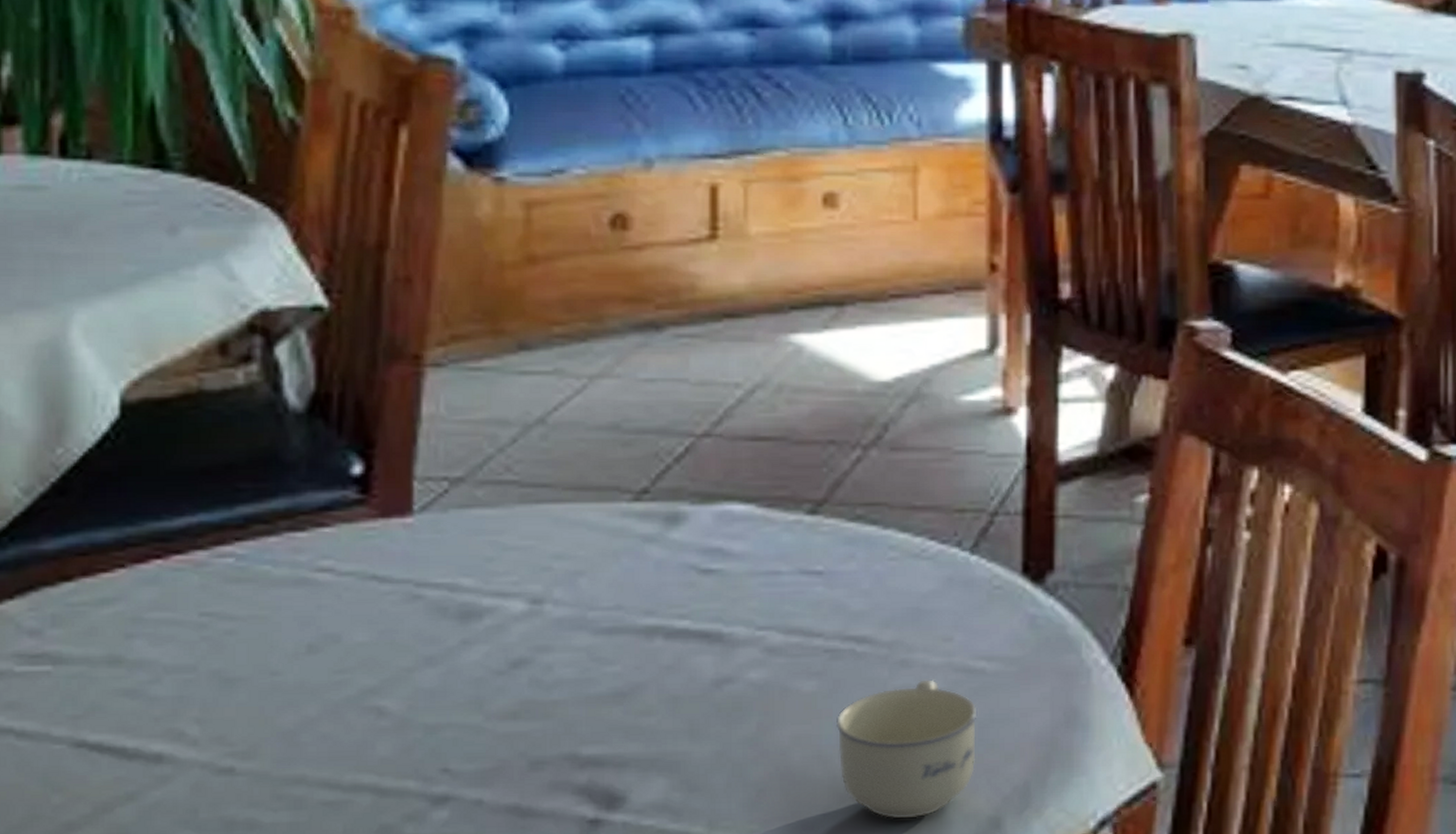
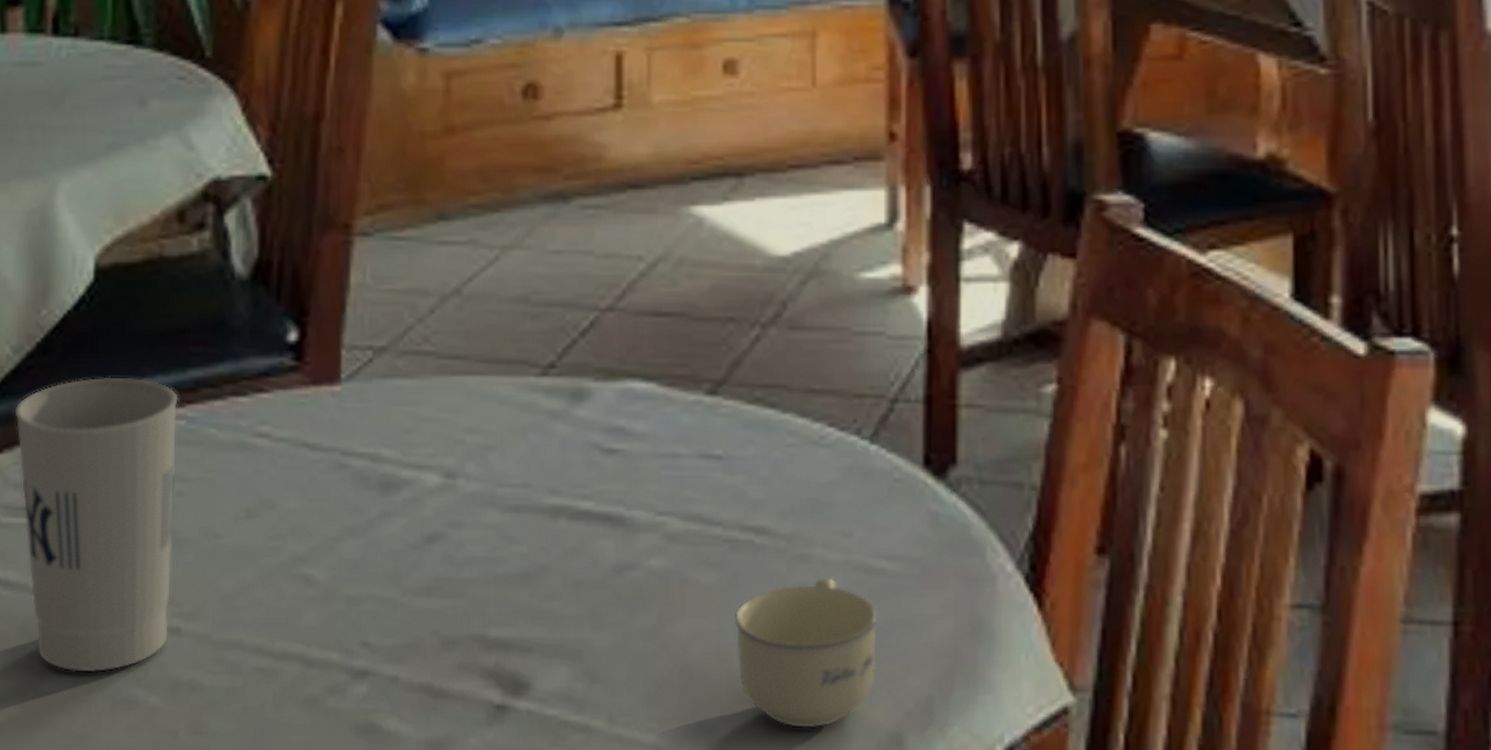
cup: none [26,516,225,820] -> present [14,377,178,673]

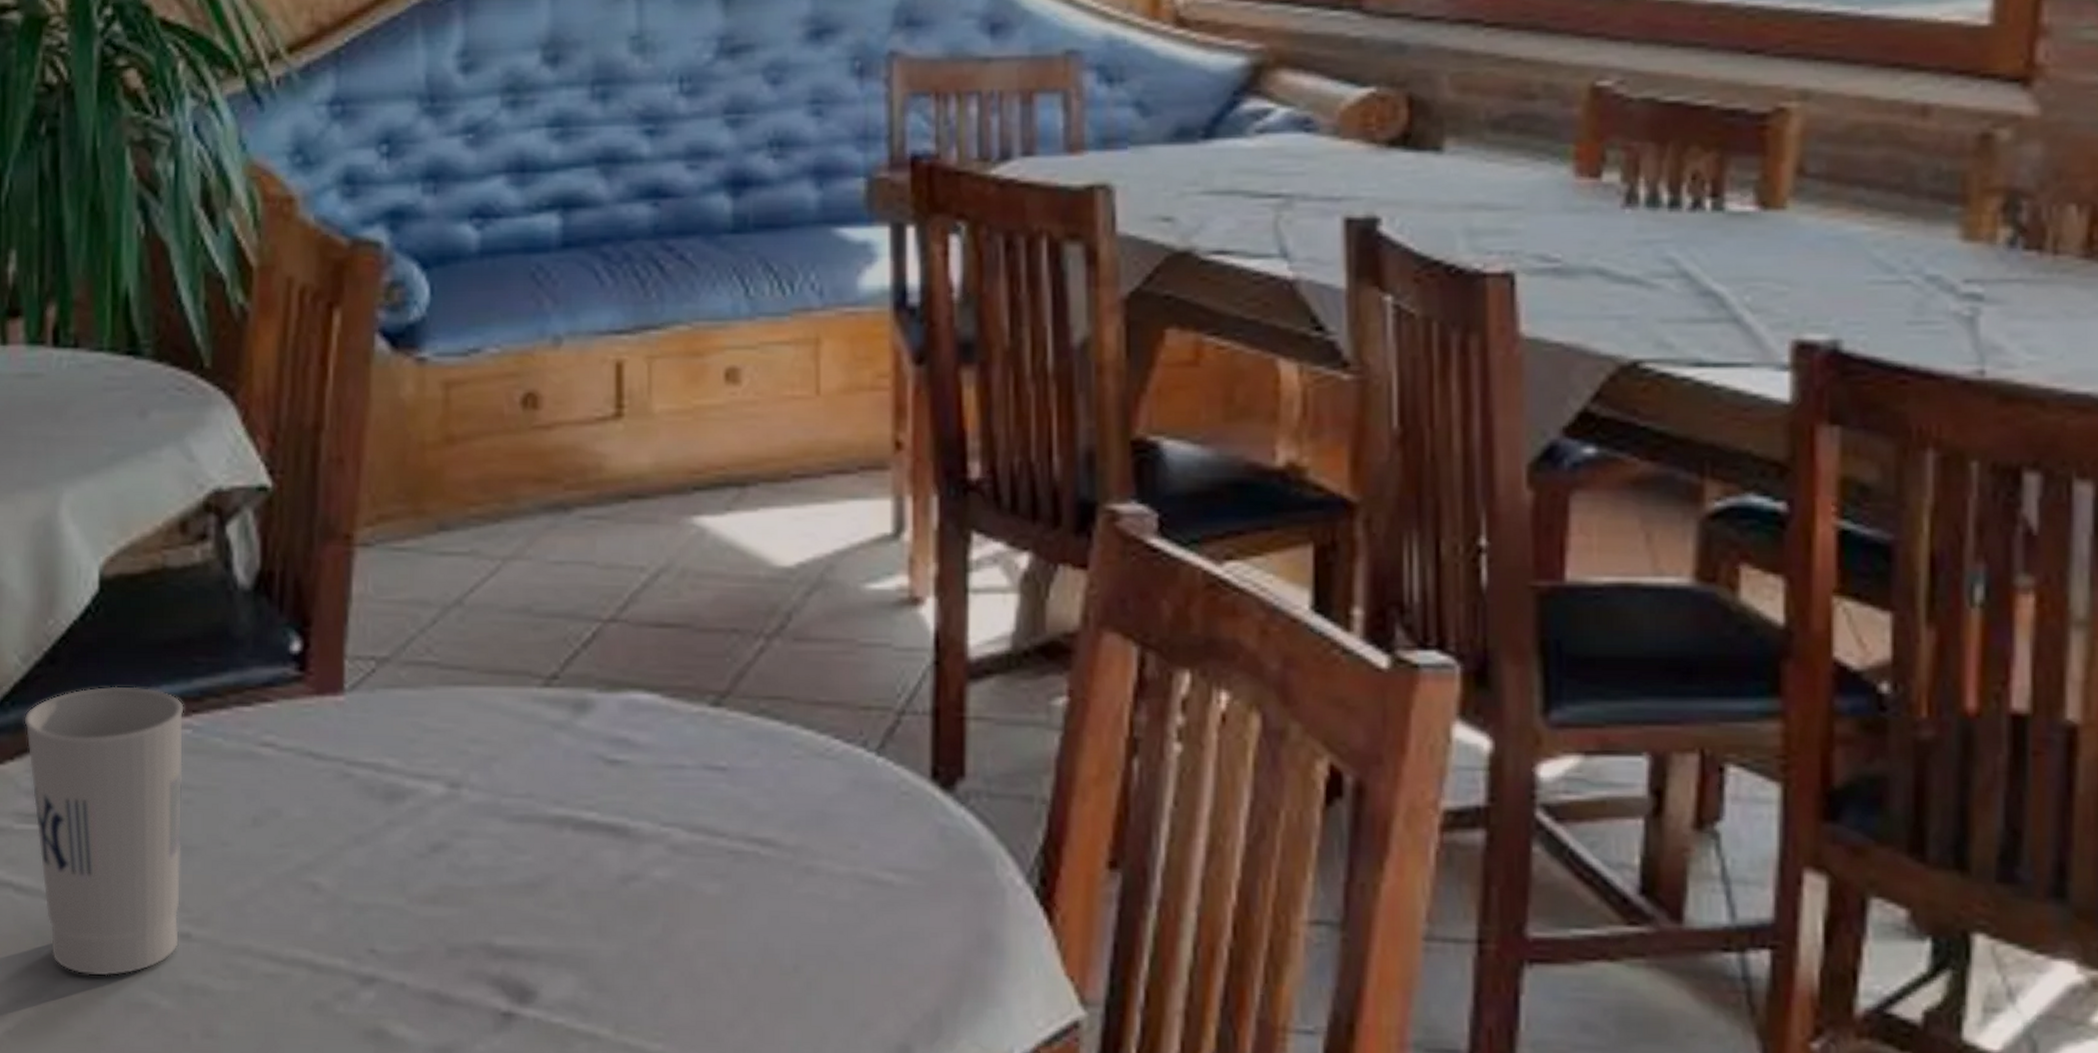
cup: present [734,577,878,728] -> none [740,889,885,1039]

